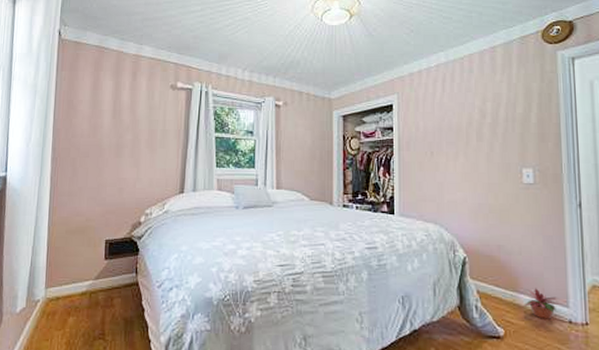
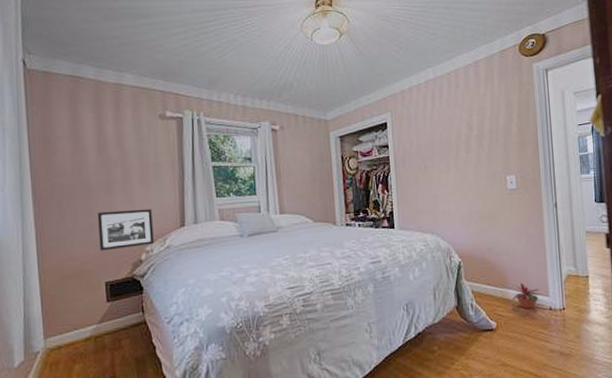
picture frame: none [104,173,155,210] -> present [97,208,154,251]

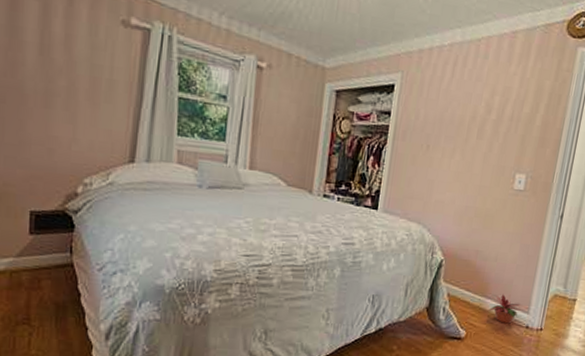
picture frame: present [97,208,154,251] -> none [28,126,97,177]

